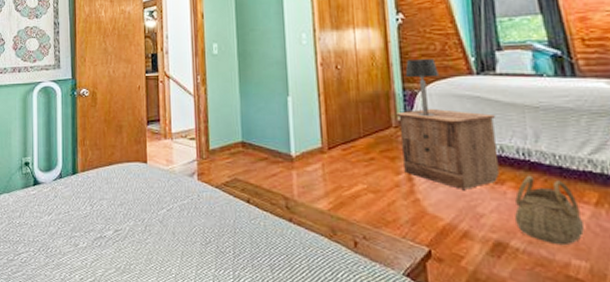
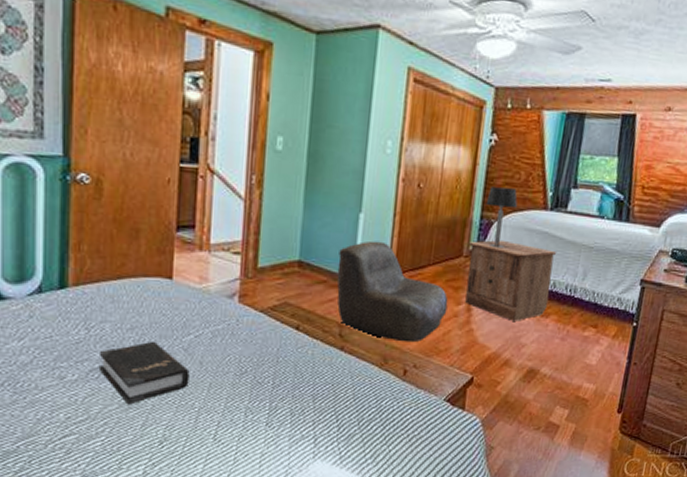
hardback book: none [100,214,166,270] -> present [98,341,190,405]
armchair: none [275,119,387,214] -> present [337,241,448,343]
basket: present [515,175,584,246] -> none [549,309,601,372]

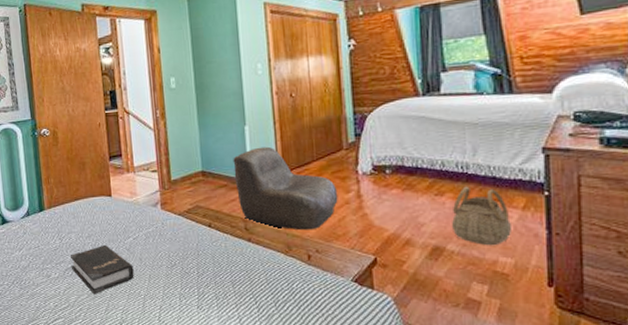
nightstand: present [465,239,557,321] -> none [346,129,440,202]
table lamp: present [486,187,518,249] -> none [356,83,389,138]
basket: none [549,309,601,372] -> present [452,185,511,246]

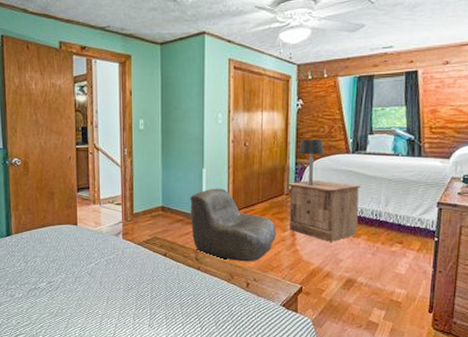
hardback book: present [71,244,134,295] -> none [34,268,94,313]
nightstand: none [346,129,440,202] -> present [287,179,362,242]
table lamp: none [356,83,389,138] -> present [298,140,325,187]
basket: present [452,185,511,246] -> none [363,230,408,280]

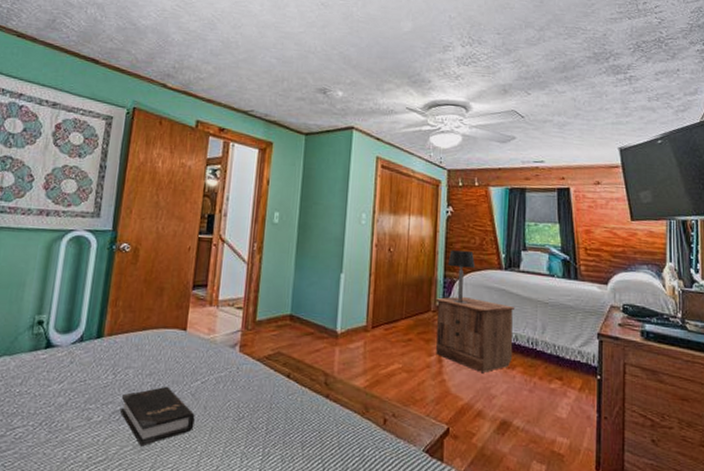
hardback book: none [34,268,94,313] -> present [119,386,195,447]
armchair: present [190,188,276,262] -> none [322,297,421,392]

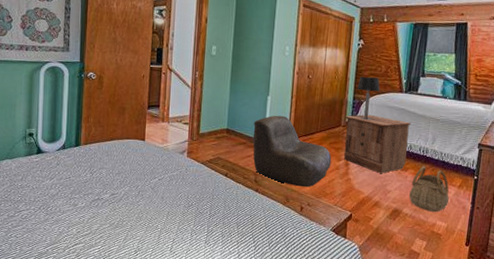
hardback book: present [119,386,195,447] -> none [97,182,155,225]
armchair: none [322,297,421,392] -> present [252,115,332,187]
basket: none [520,362,569,425] -> present [409,165,449,213]

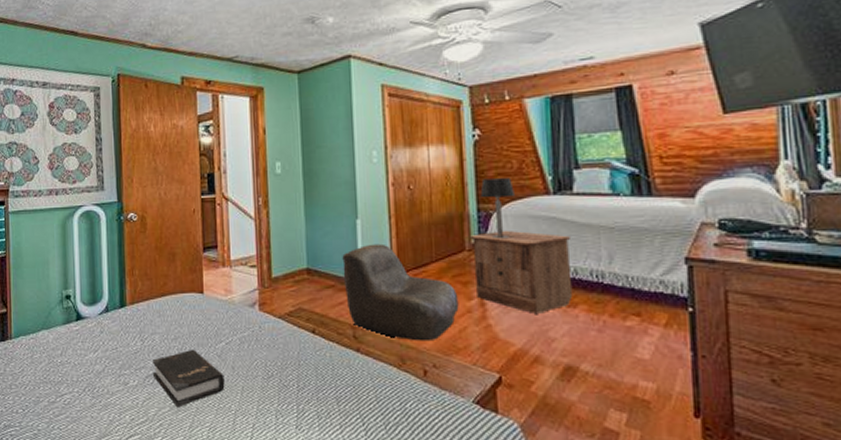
hardback book: none [97,182,155,225] -> present [152,349,225,408]
basket: present [409,165,449,213] -> none [586,297,652,368]

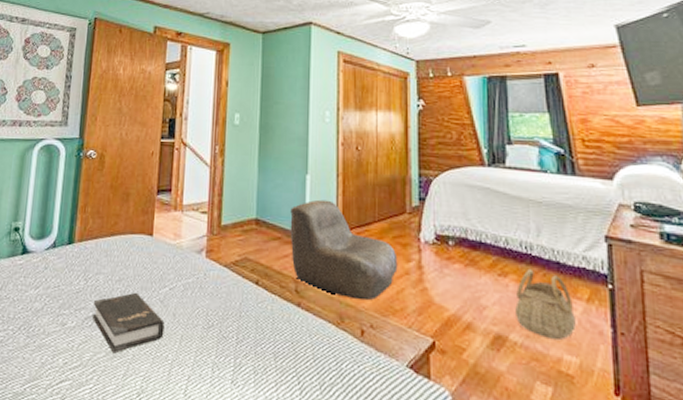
nightstand: present [469,230,573,314] -> none [410,196,504,280]
table lamp: present [480,178,516,239] -> none [422,147,455,205]
basket: none [586,297,652,368] -> present [515,268,576,341]

